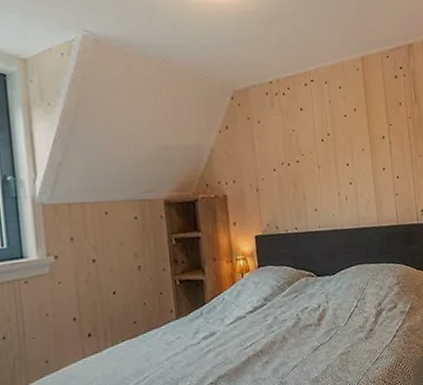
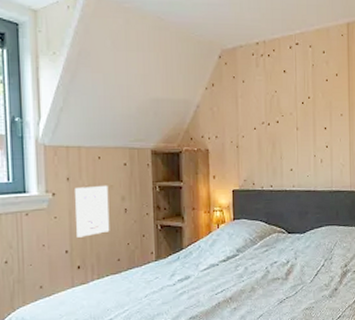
wall art: none [80,242,123,303] -> present [75,185,110,238]

